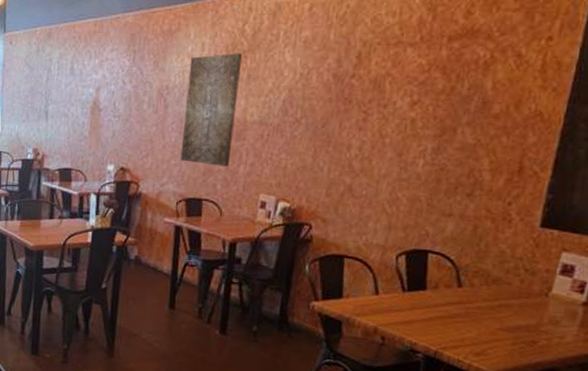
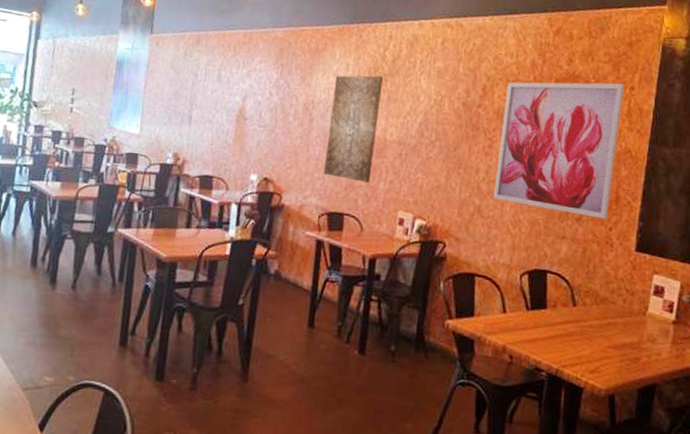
wall art: none [366,34,540,194] -> present [493,82,625,220]

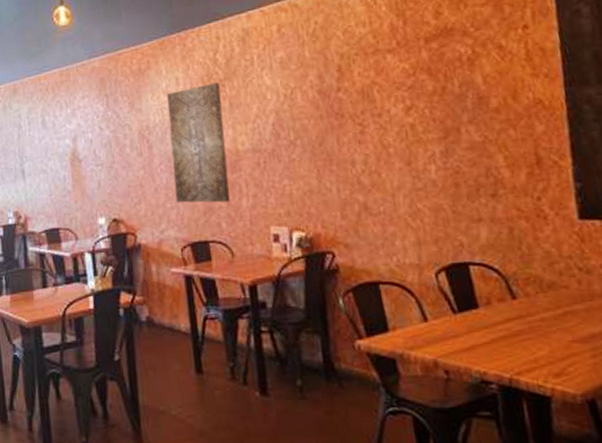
wall art: present [493,82,625,220] -> none [366,24,531,192]

